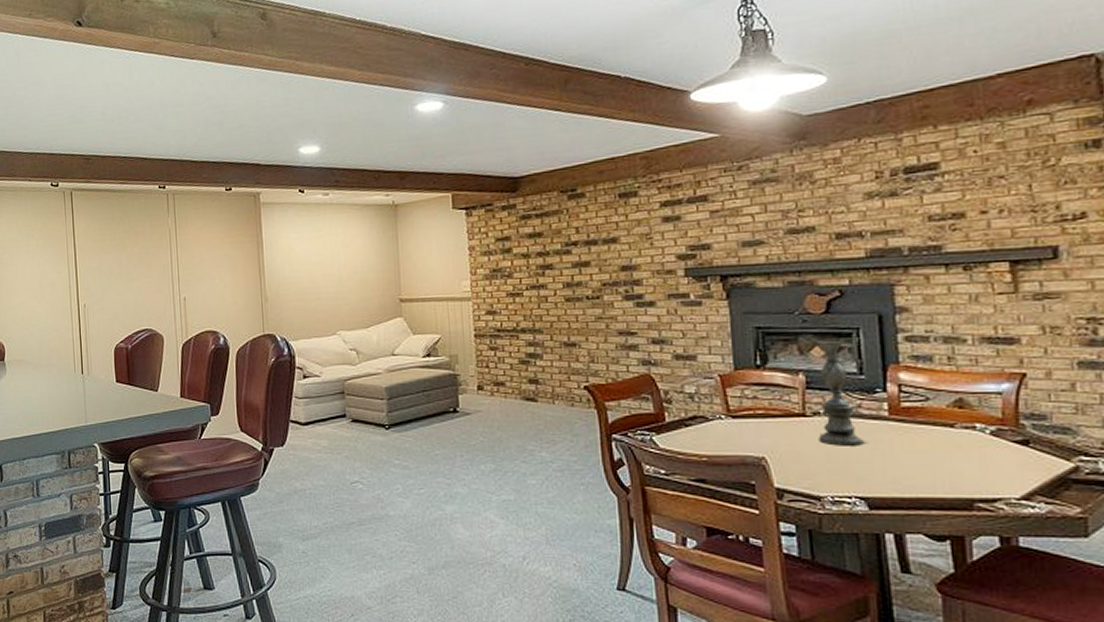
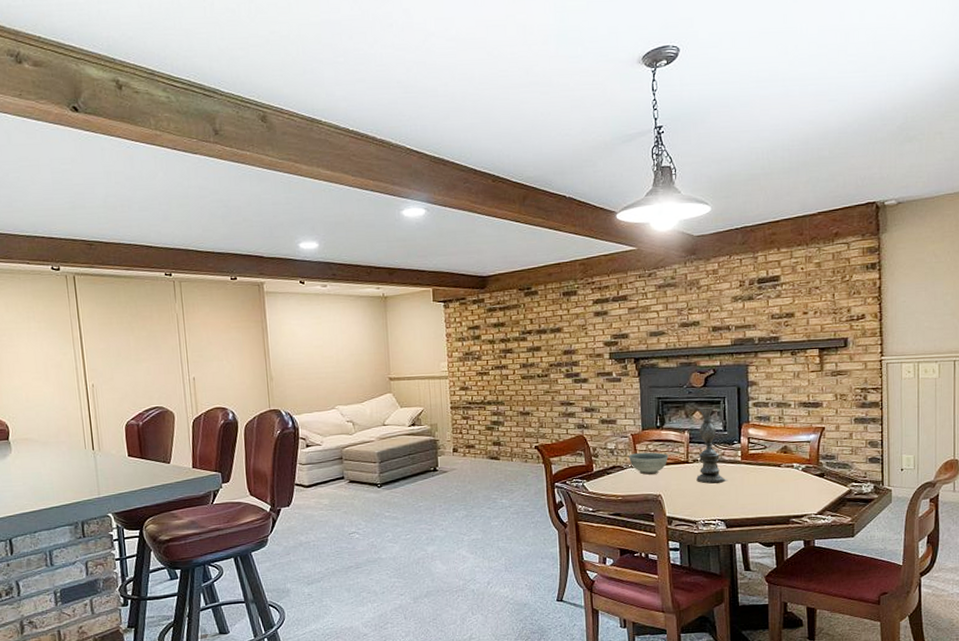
bowl: none [714,399,775,429] -> present [628,452,668,475]

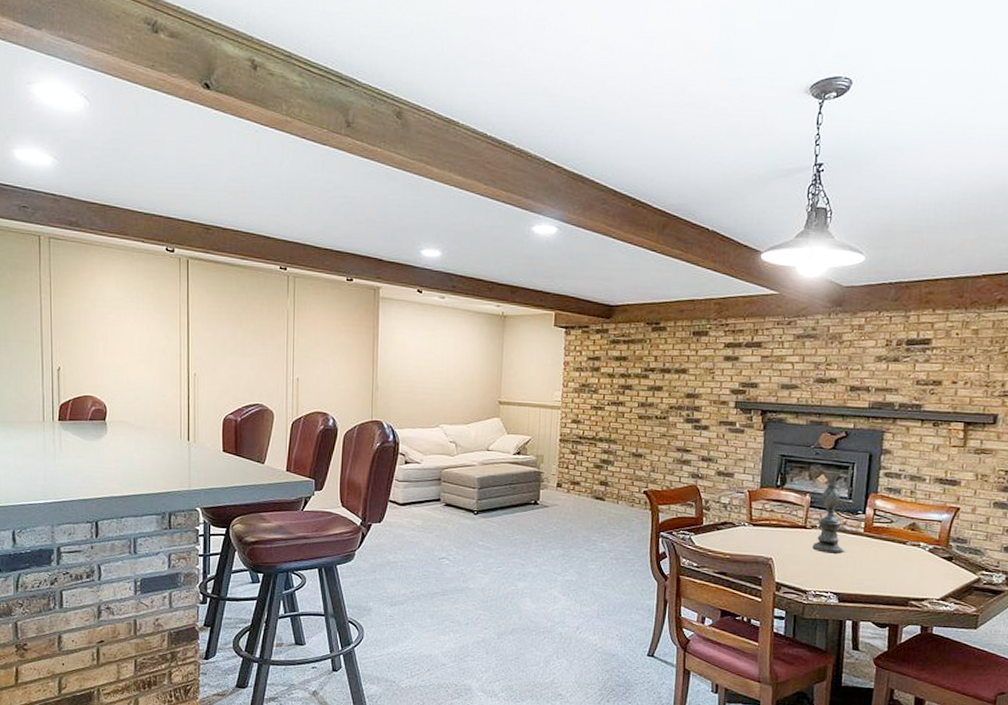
bowl: present [628,452,668,475] -> none [741,510,785,536]

